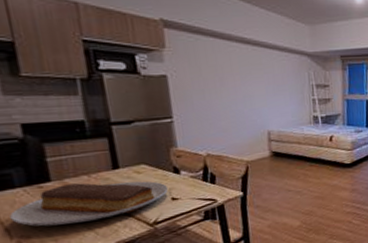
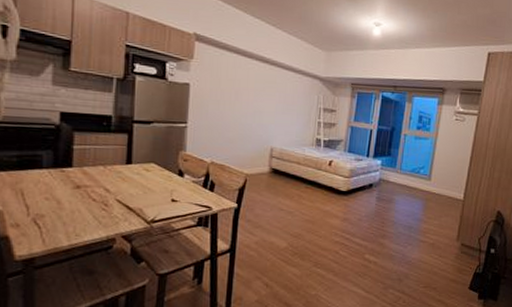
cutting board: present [10,181,169,227] -> none [32,172,171,210]

